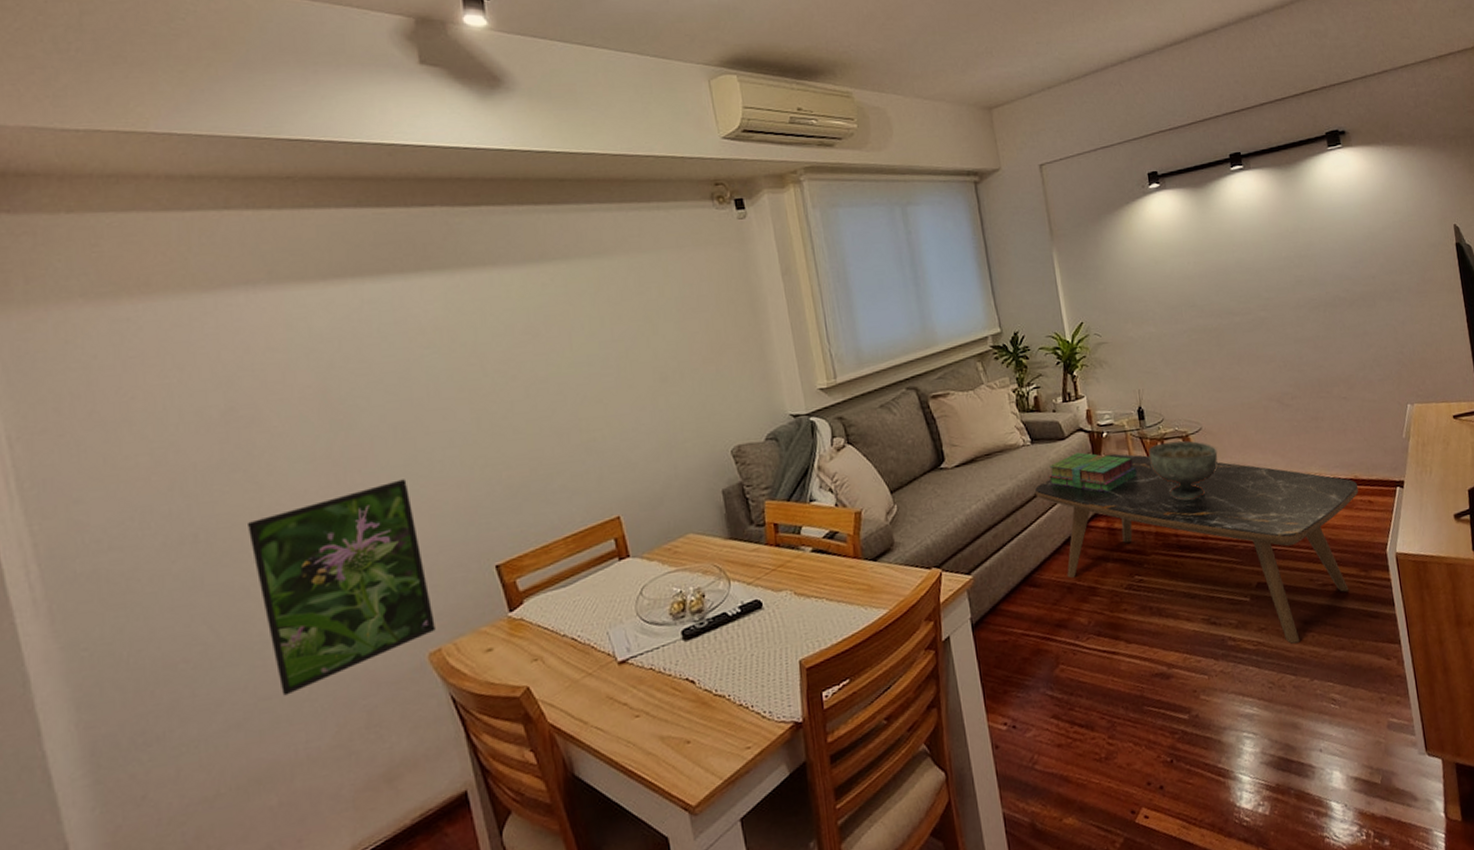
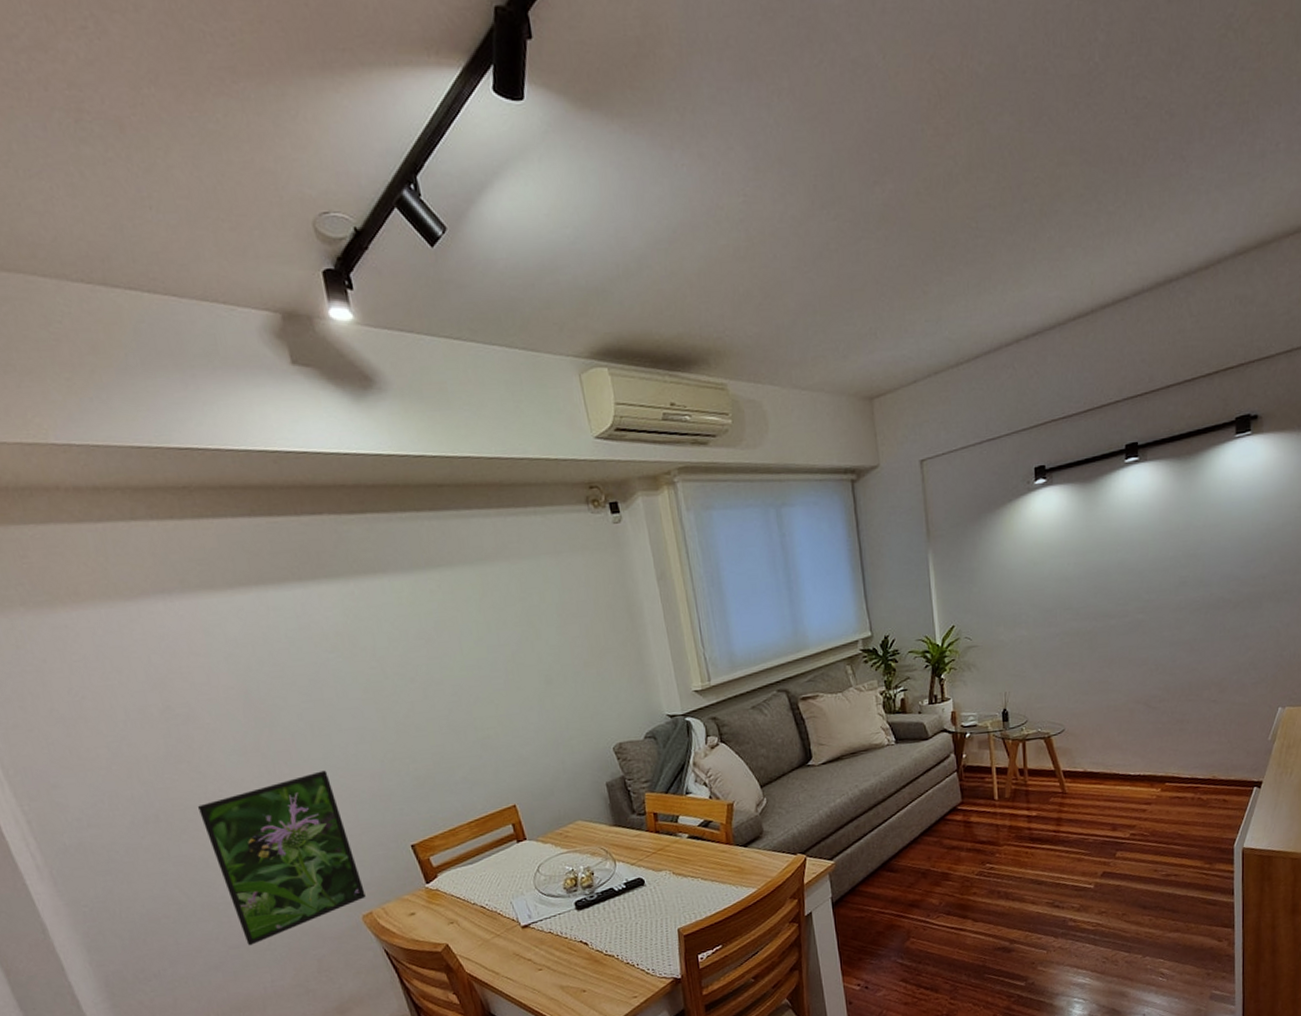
coffee table: present [1035,453,1359,644] -> none [897,753,1215,926]
stack of books: present [1048,452,1138,492] -> none [910,751,997,789]
decorative bowl: present [1148,440,1218,501] -> none [1009,741,1078,797]

